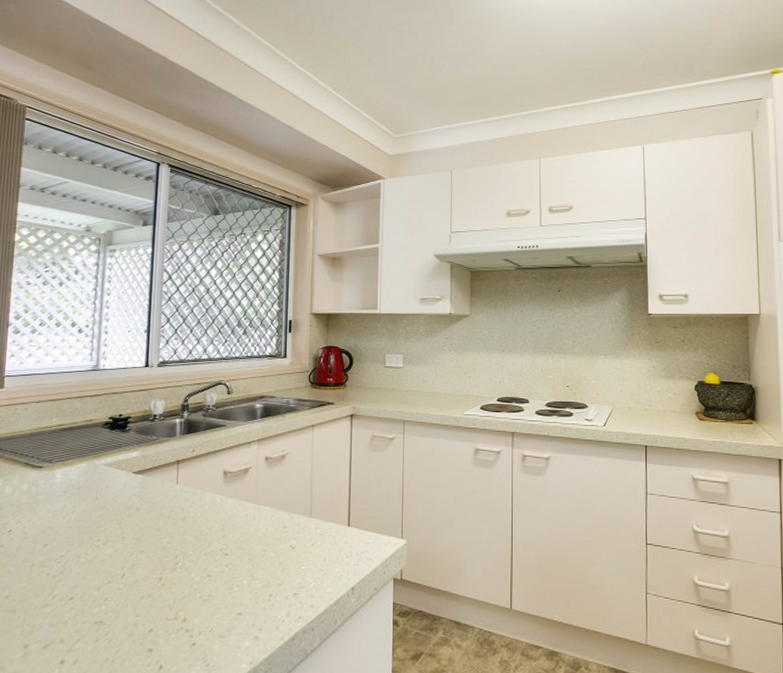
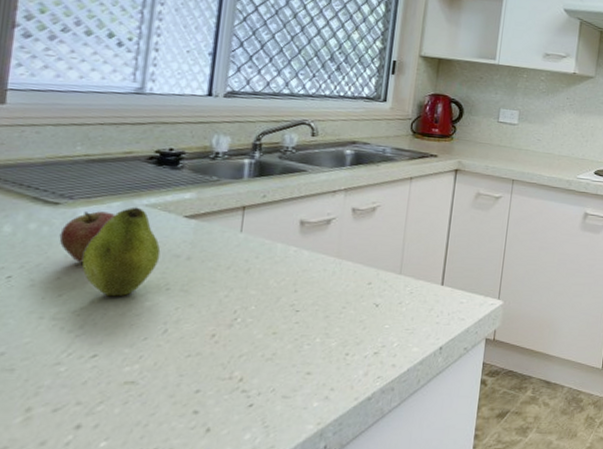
fruit: none [43,472,82,517] -> present [59,211,115,263]
fruit: none [60,466,117,546] -> present [82,207,161,297]

